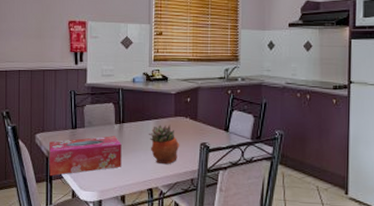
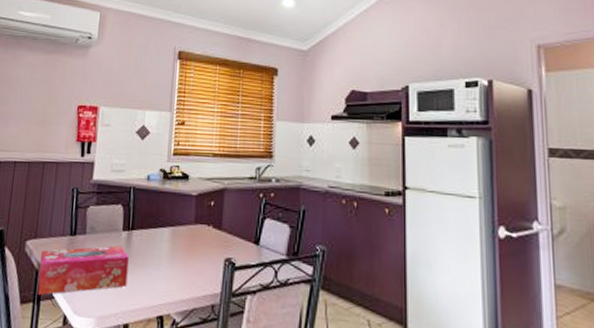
succulent planter: present [149,125,180,165] -> none [163,233,200,286]

